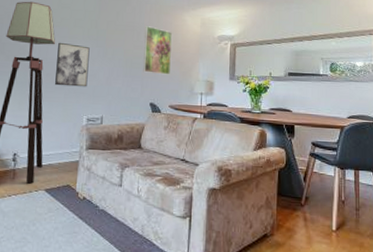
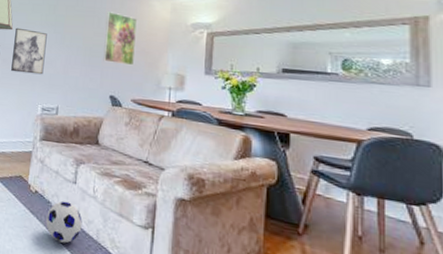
soccer ball: none [94,203,129,242] -> present [46,201,82,243]

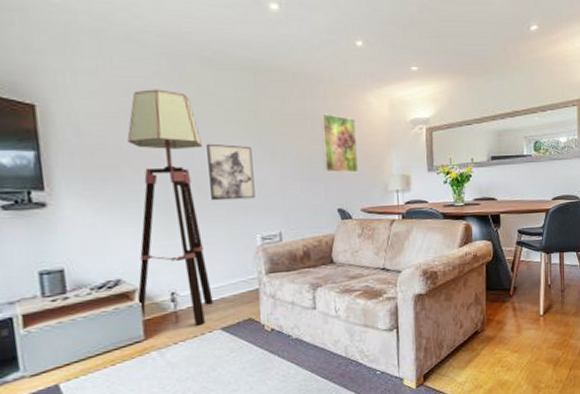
soccer ball: present [46,201,82,243] -> none [289,329,329,372]

